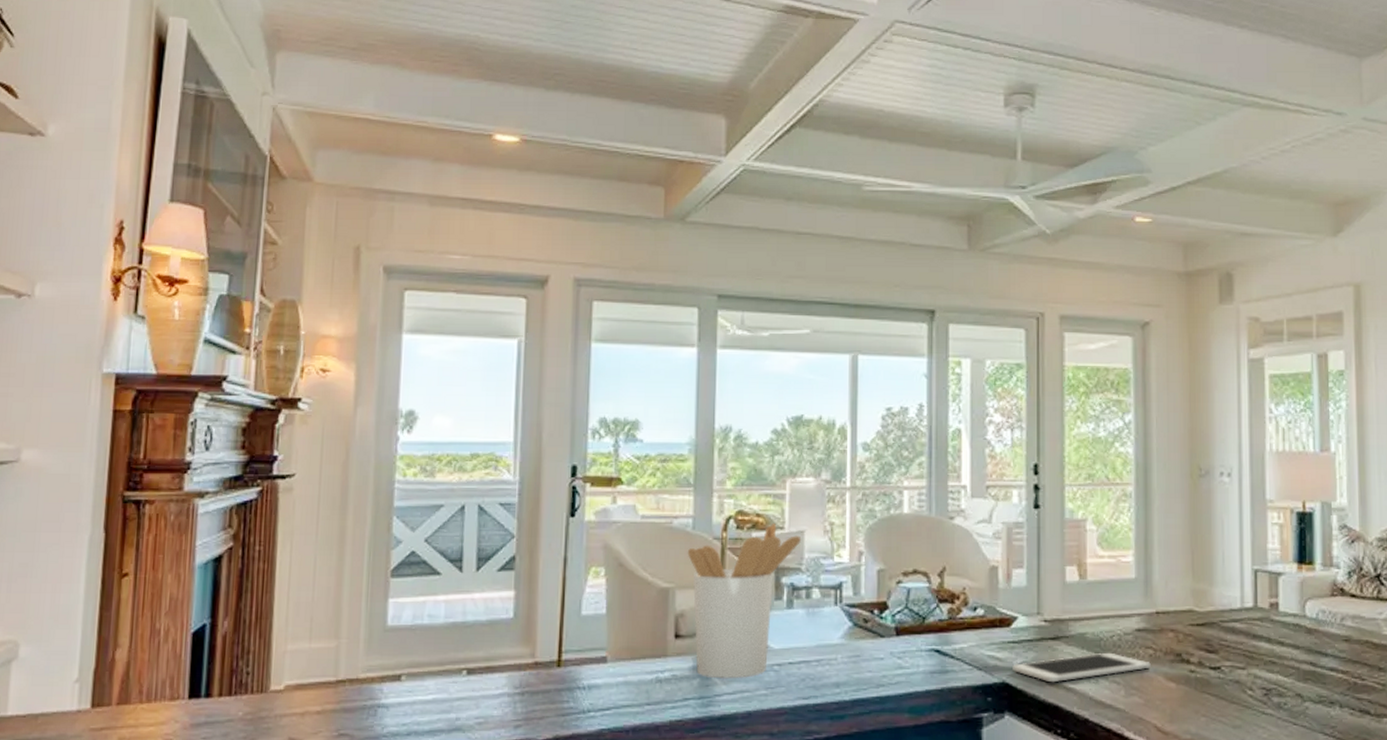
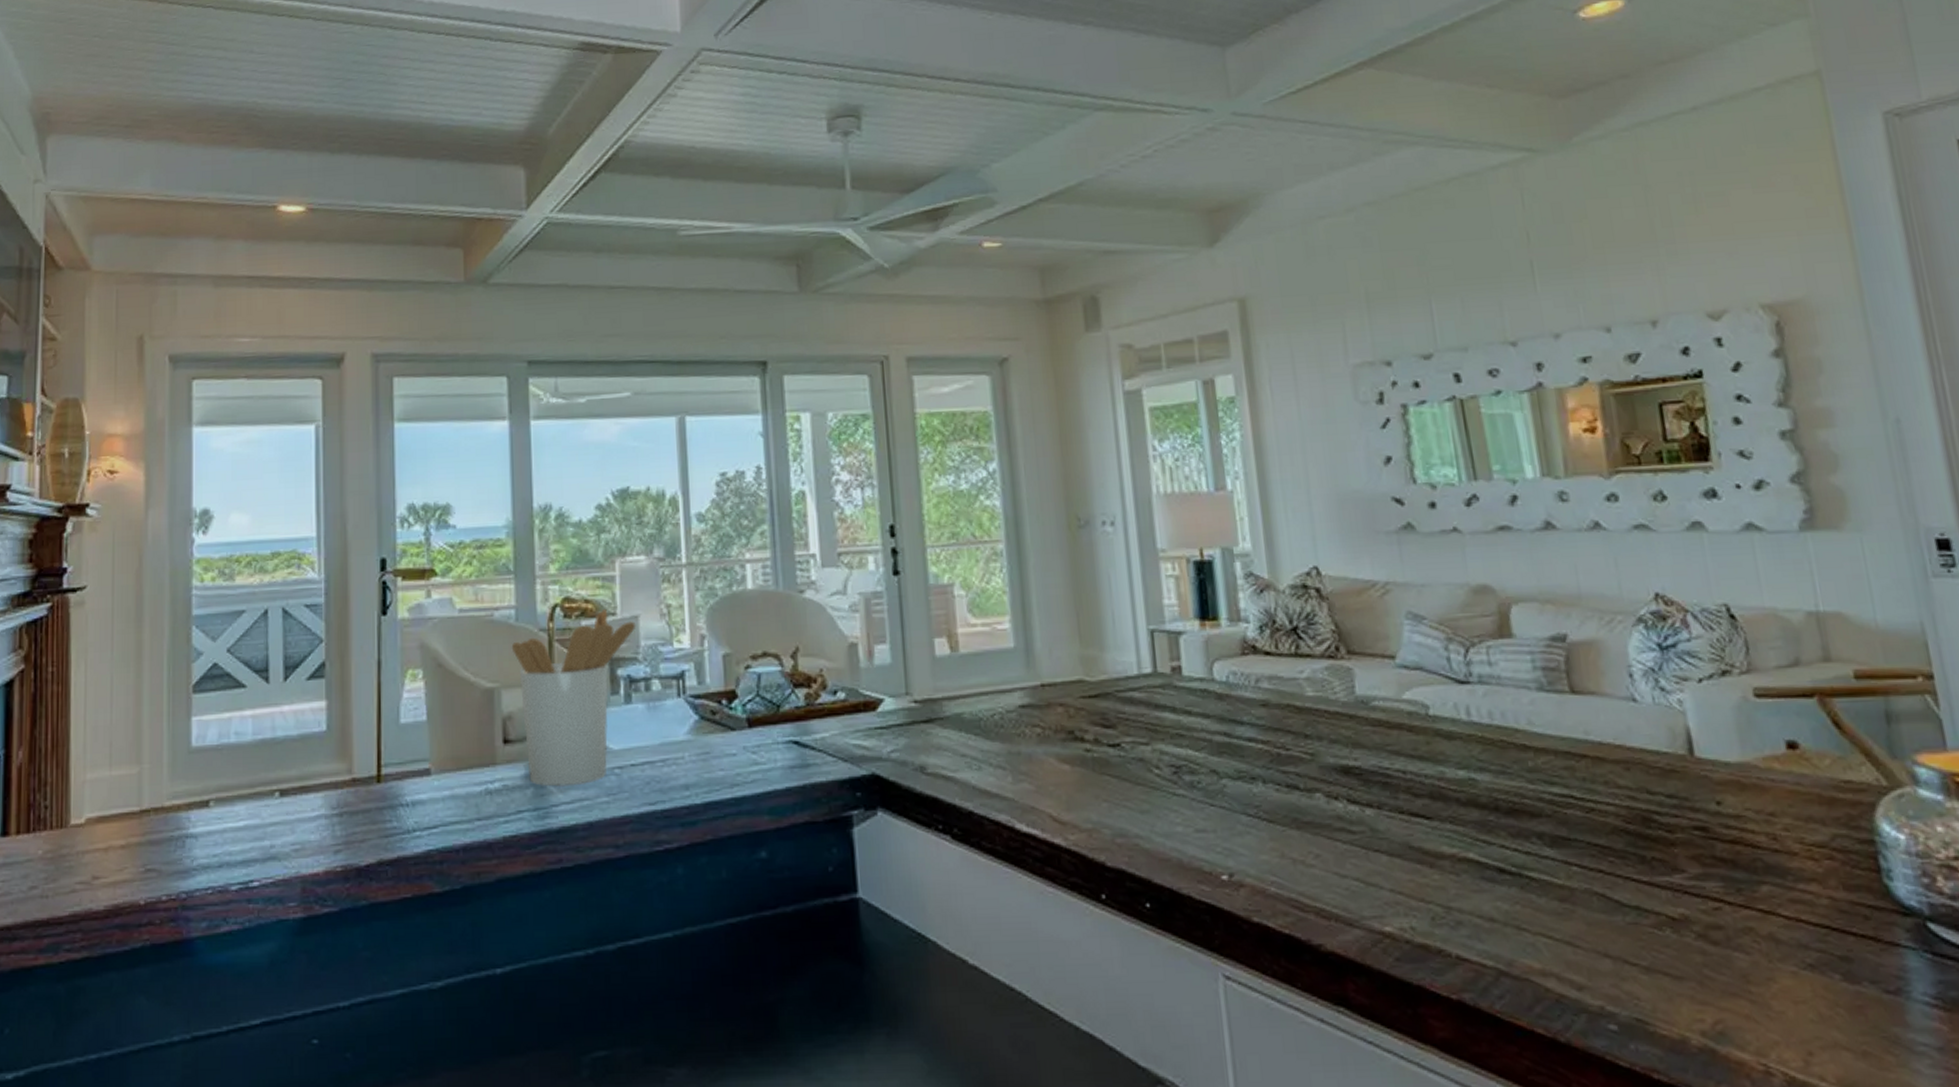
cell phone: present [1013,652,1151,683] -> none [882,733,1040,772]

